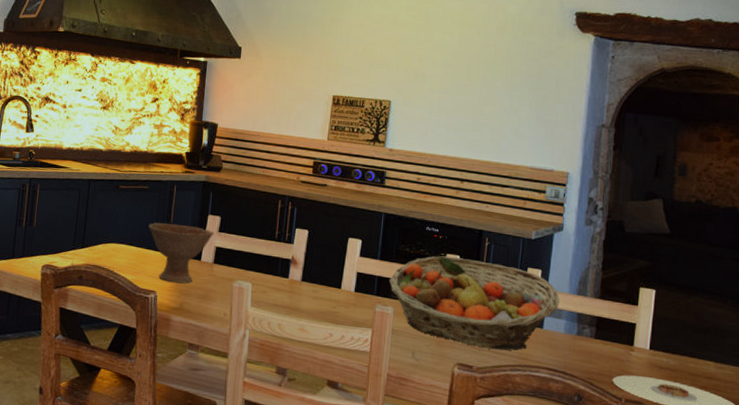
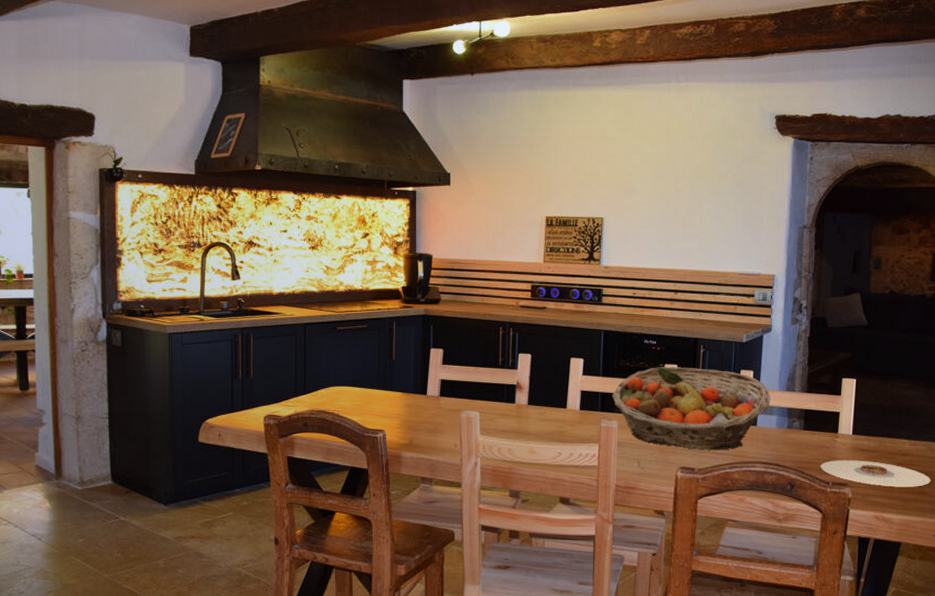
bowl: present [148,223,214,283] -> none [371,360,438,420]

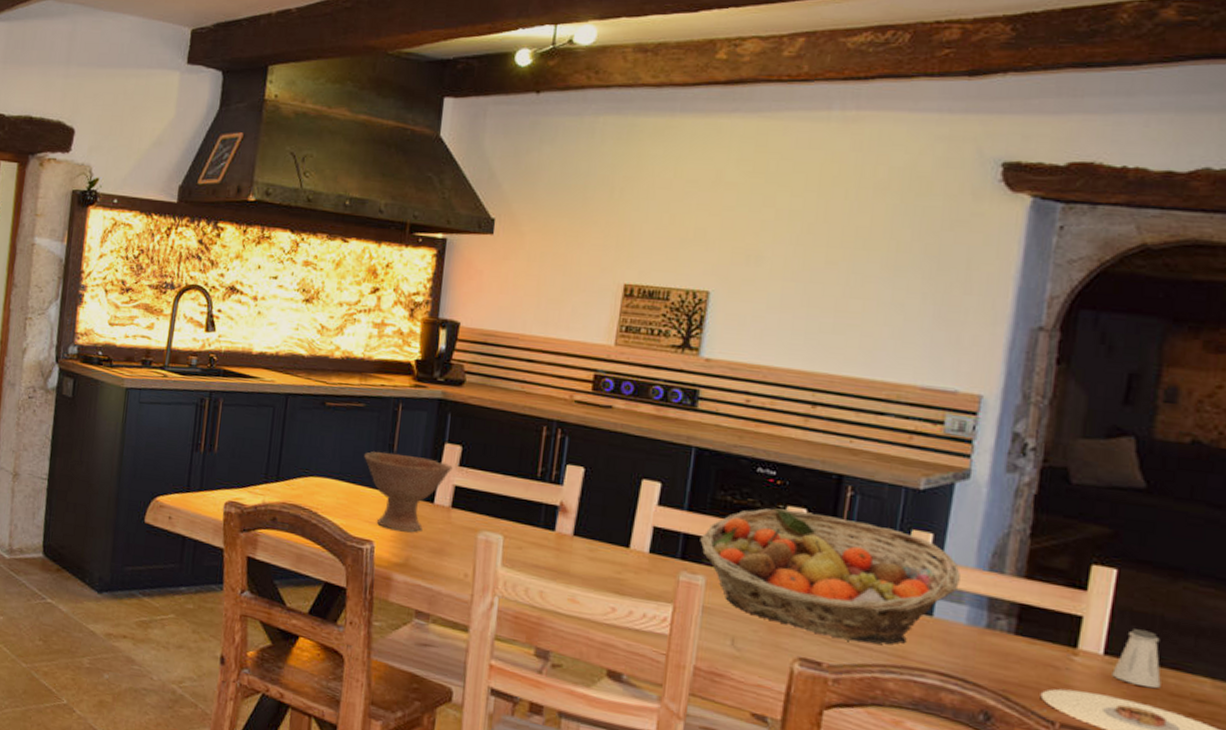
bowl: none [371,360,438,420] -> present [364,451,453,532]
saltshaker: none [857,415,883,452] -> present [1112,629,1161,689]

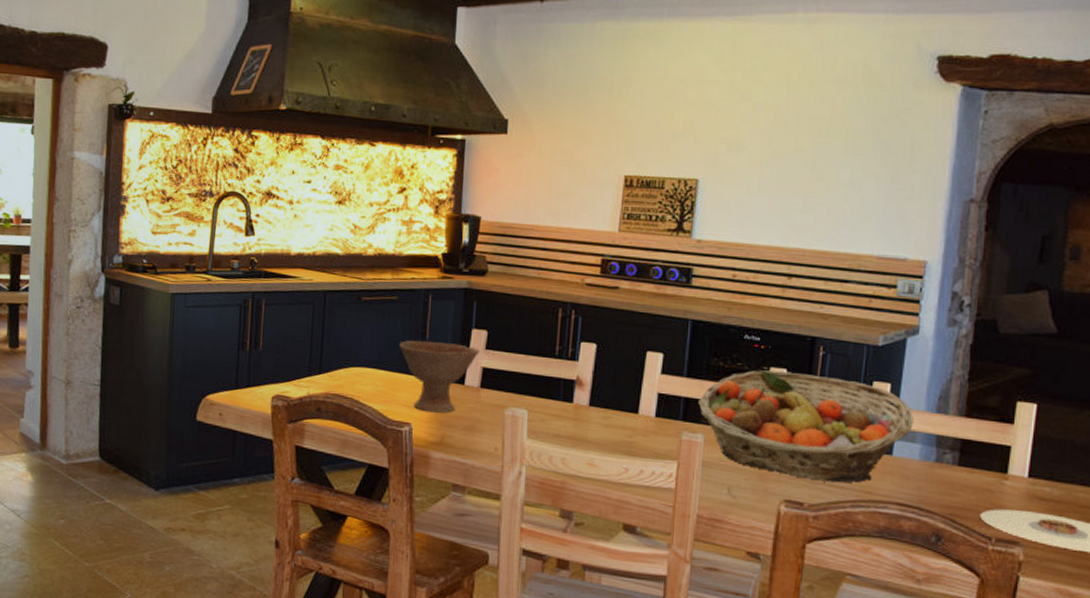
saltshaker: present [1112,629,1161,689] -> none [1035,454,1073,503]

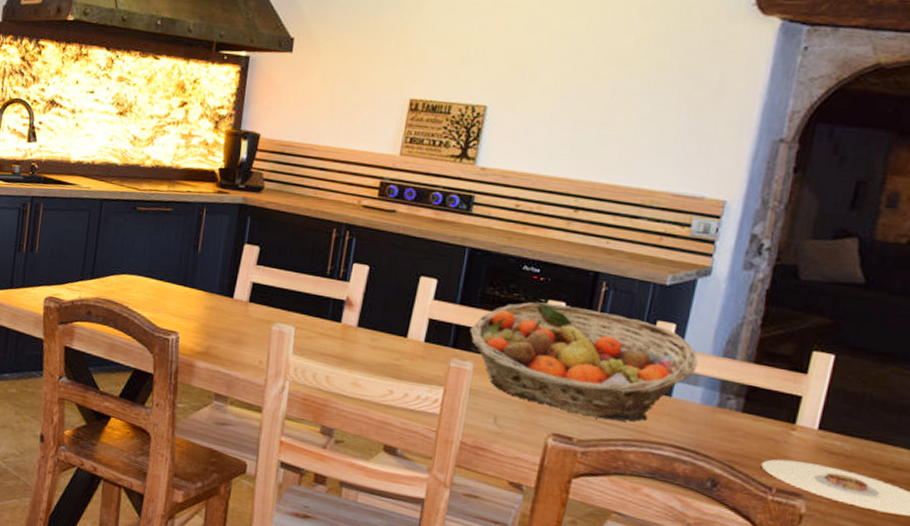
bowl: present [399,341,480,413] -> none [171,252,251,324]

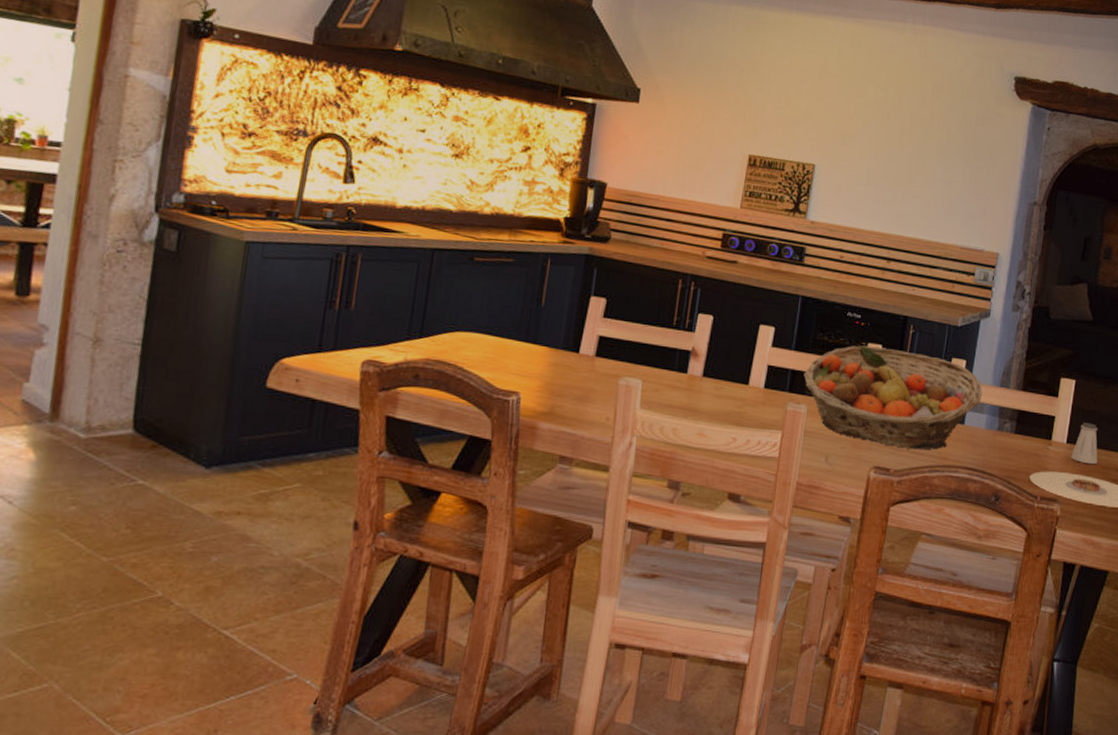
saltshaker: none [824,407,868,459] -> present [1071,423,1098,465]

